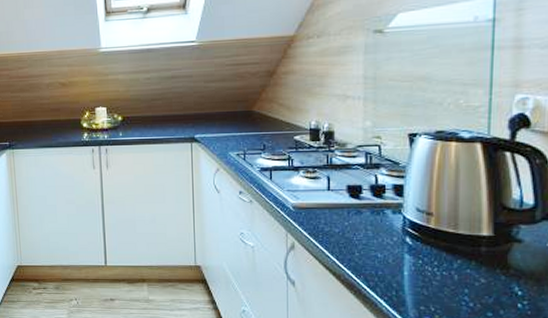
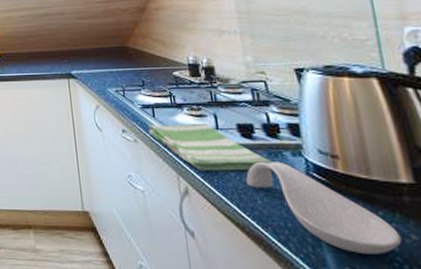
dish towel: none [264,184,375,228] -> present [148,123,273,171]
spoon rest: none [348,219,472,295] -> present [246,161,402,255]

